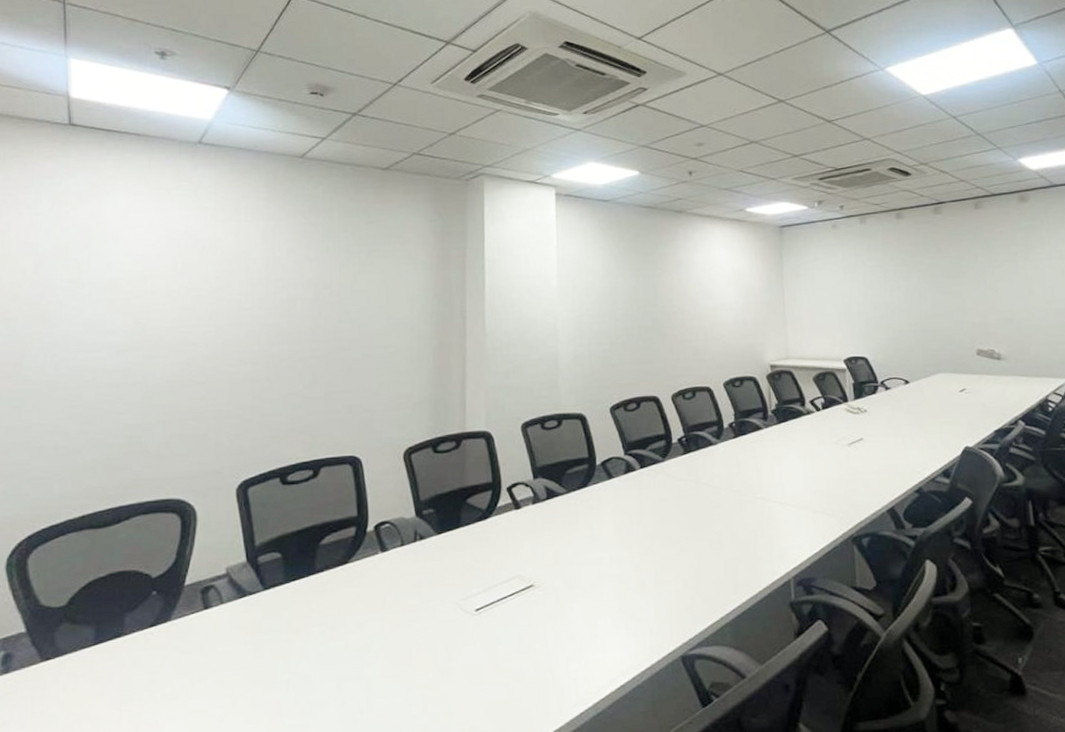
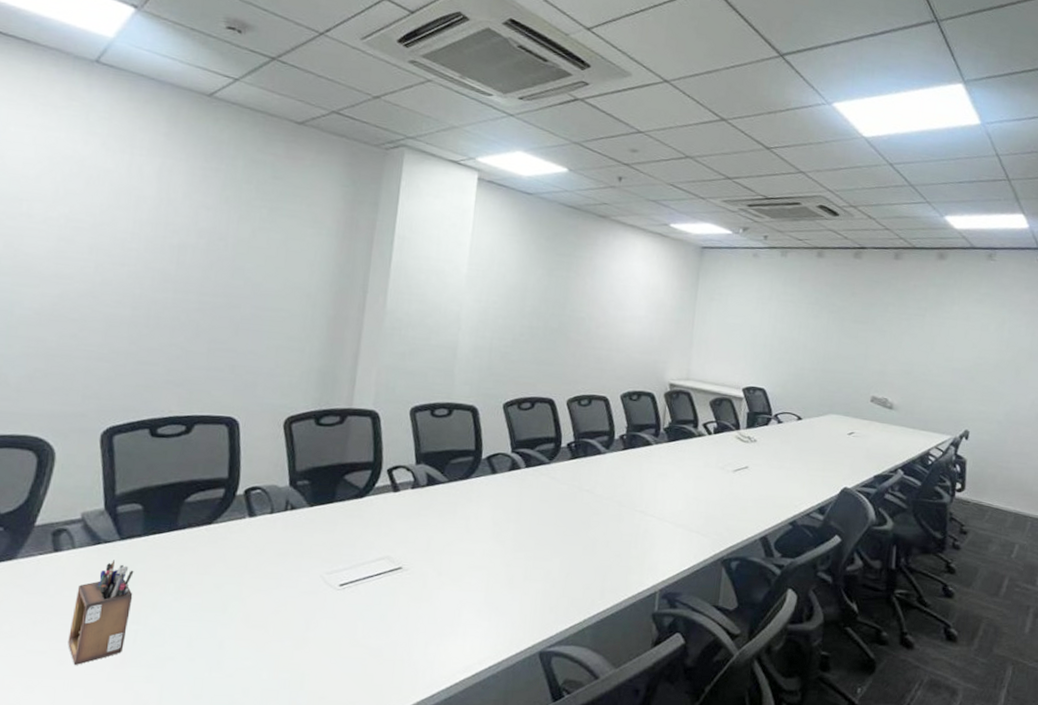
desk organizer: none [225,610,281,720] -> present [68,560,134,665]

